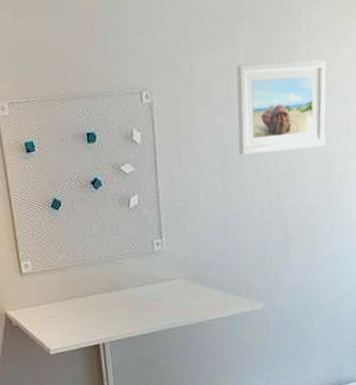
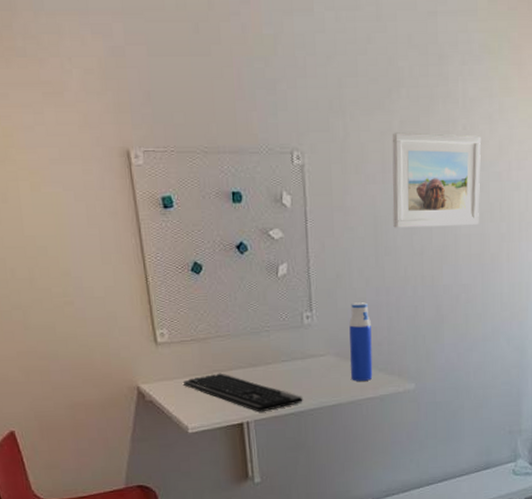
keyboard: none [45,299,155,334] -> present [184,373,303,413]
water bottle: none [197,227,222,303] -> present [349,302,373,381]

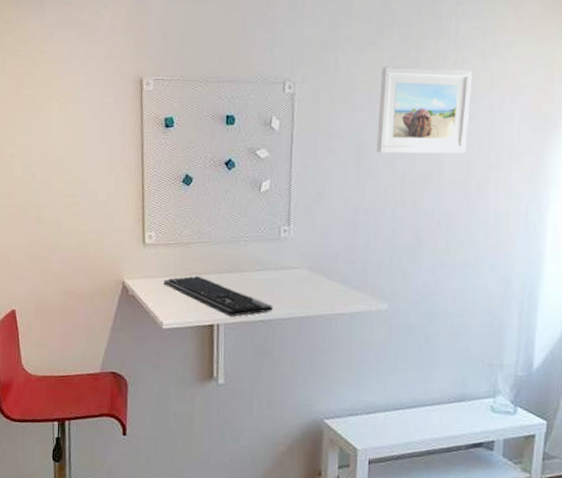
water bottle: present [349,302,373,381] -> none [322,220,347,297]

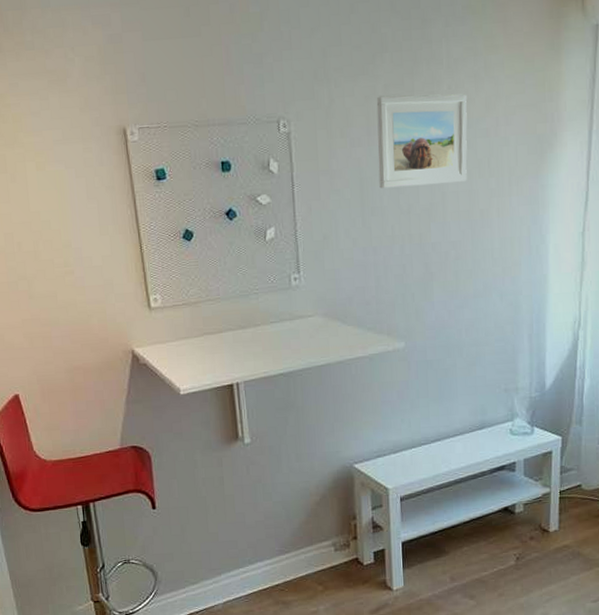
keyboard: present [164,276,273,317] -> none [176,335,292,374]

